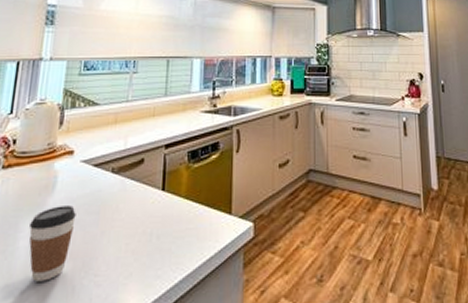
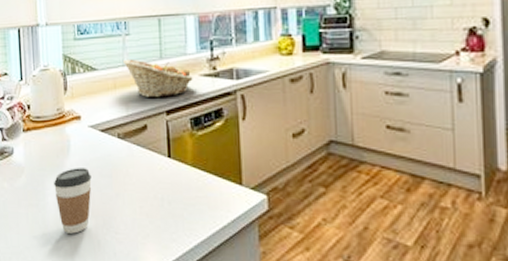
fruit basket: none [128,95,194,131] -> present [123,58,193,97]

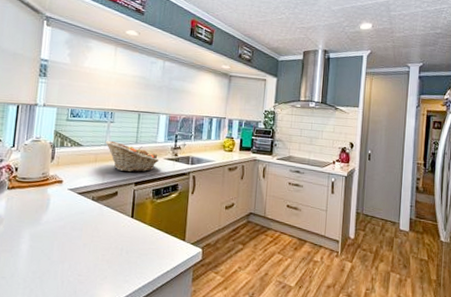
coffee cup: present [54,168,92,234] -> none [29,221,65,276]

